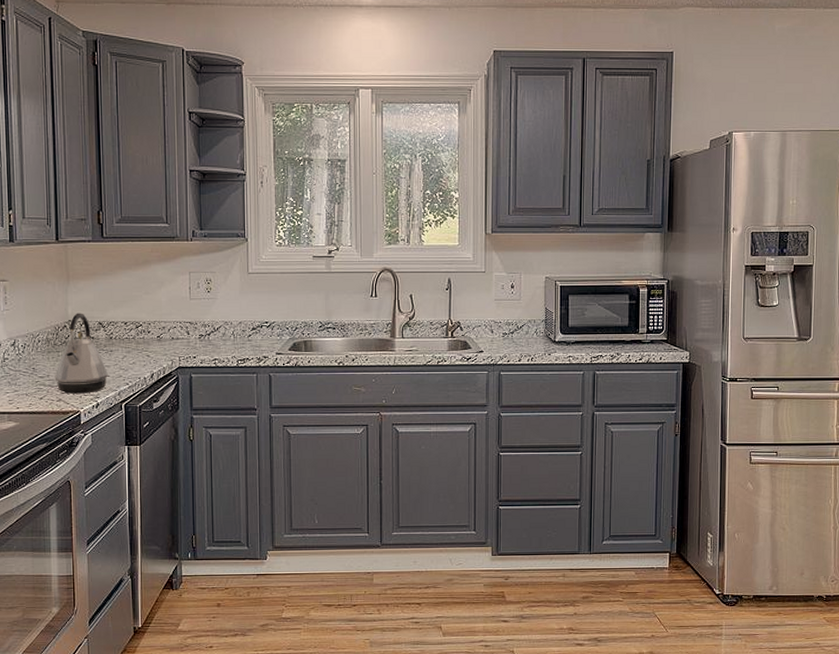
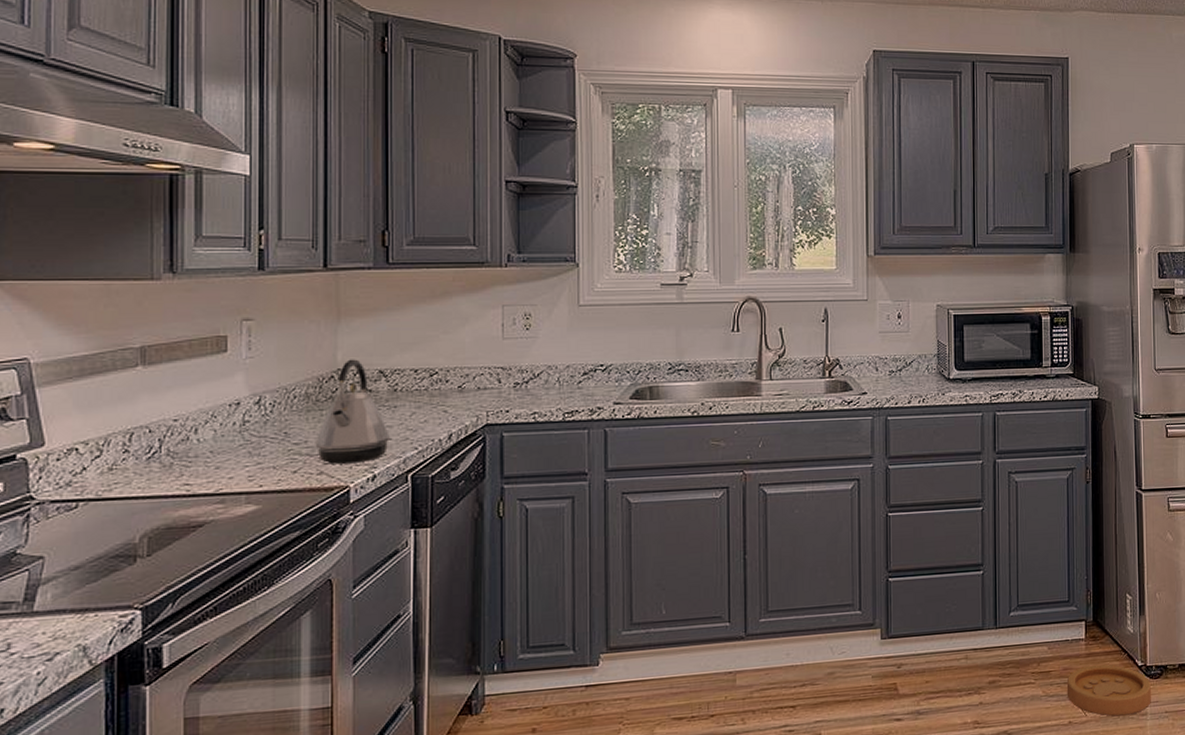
pet bowl: none [650,590,727,634] -> present [1066,664,1151,716]

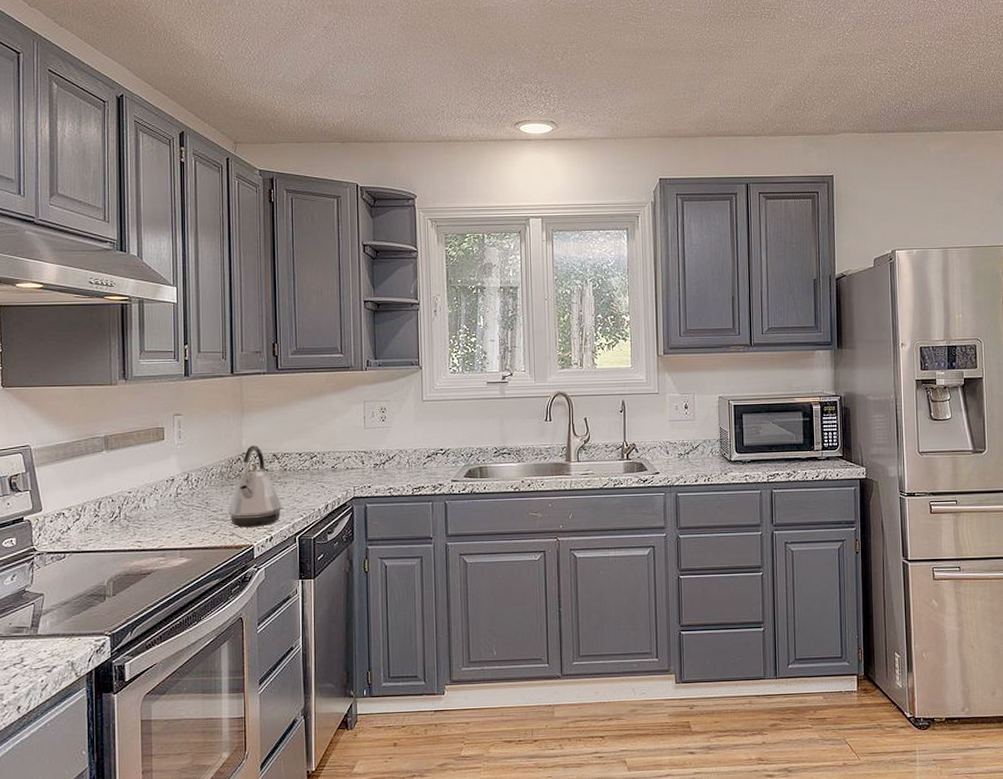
pet bowl: present [1066,664,1151,716] -> none [841,714,920,761]

